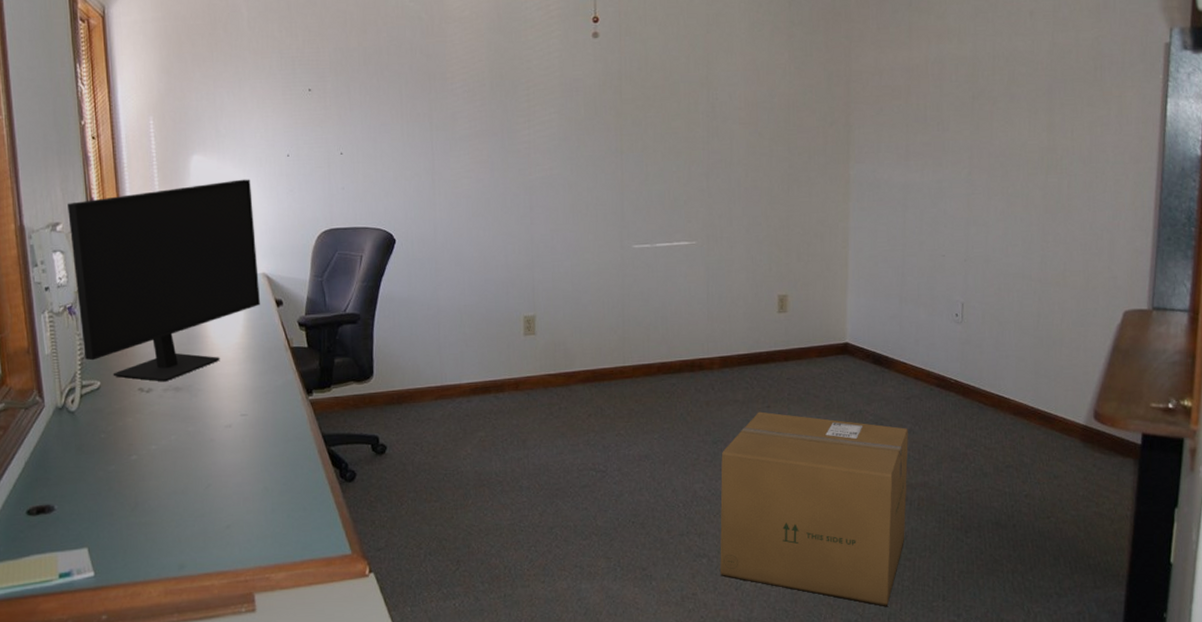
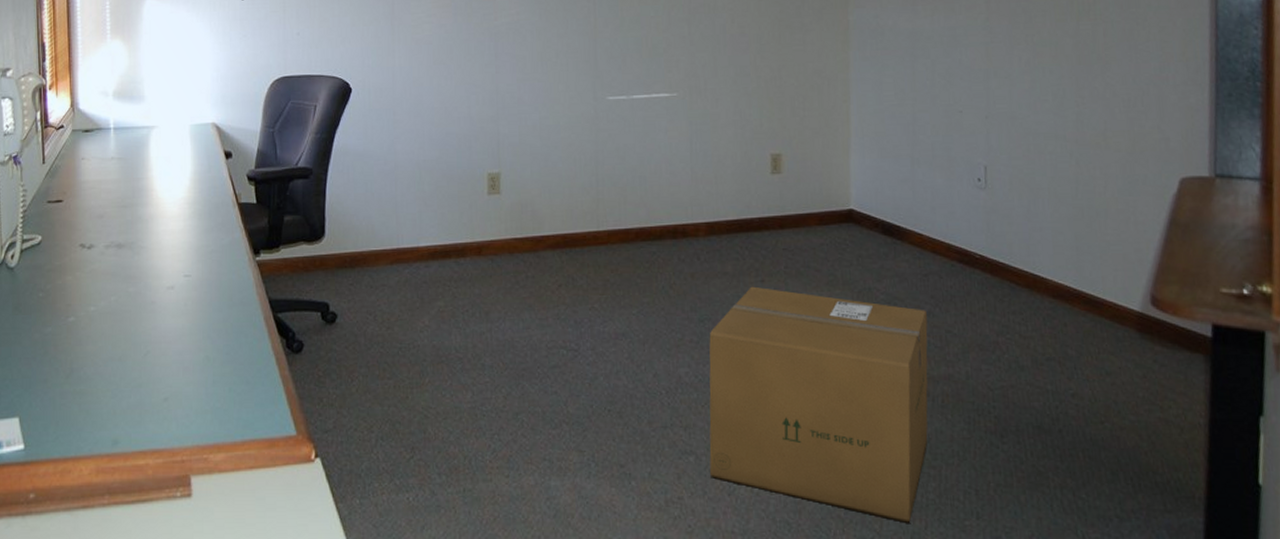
monitor: present [68,179,260,382] -> none [19,24,208,238]

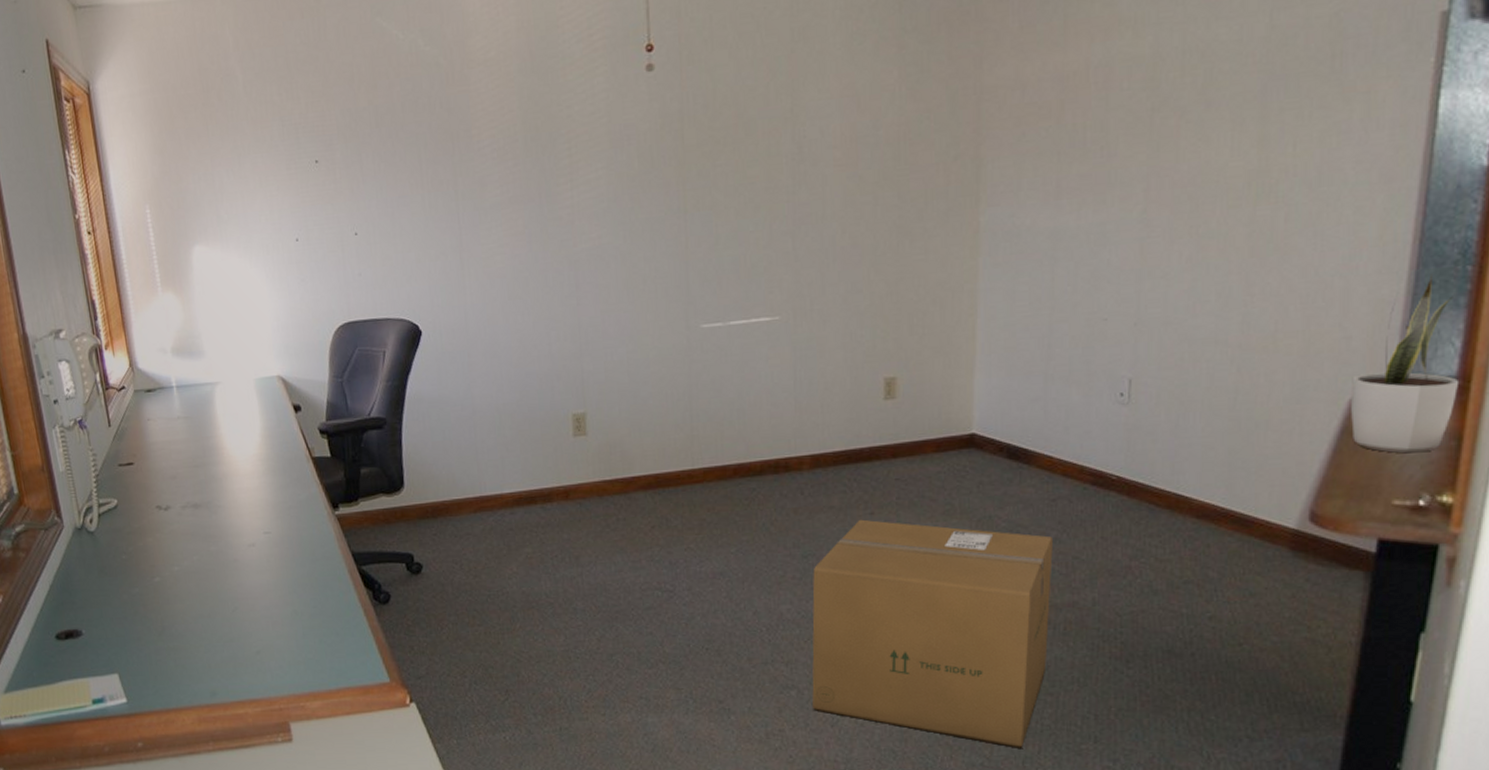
potted plant: none [1173,88,1264,246] -> present [1351,275,1460,454]

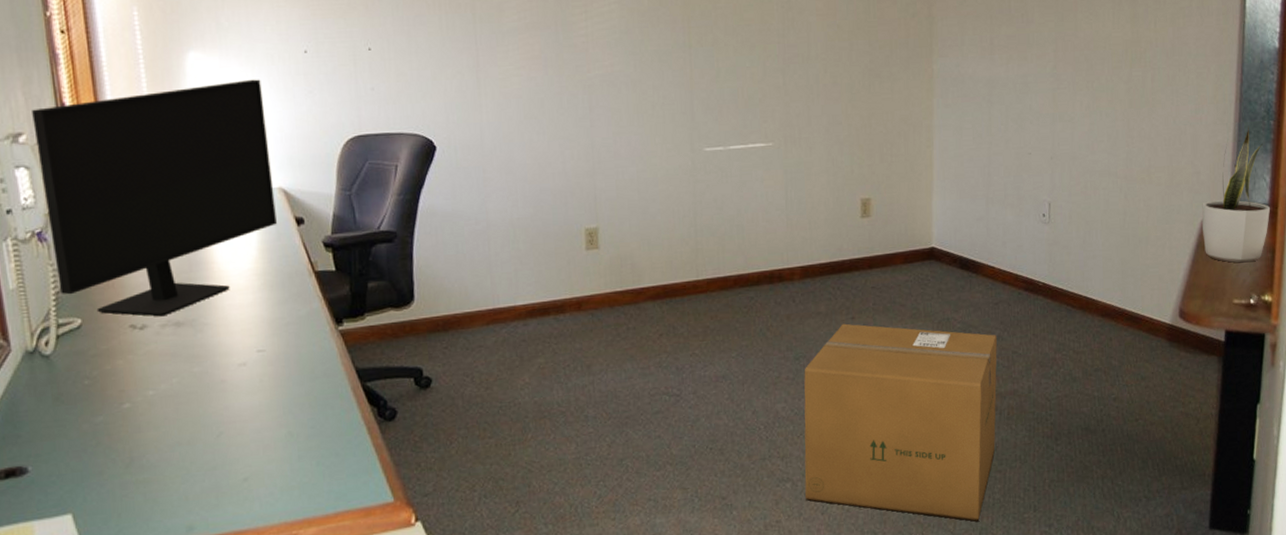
monitor: none [69,269,277,499] -> present [32,79,277,317]

